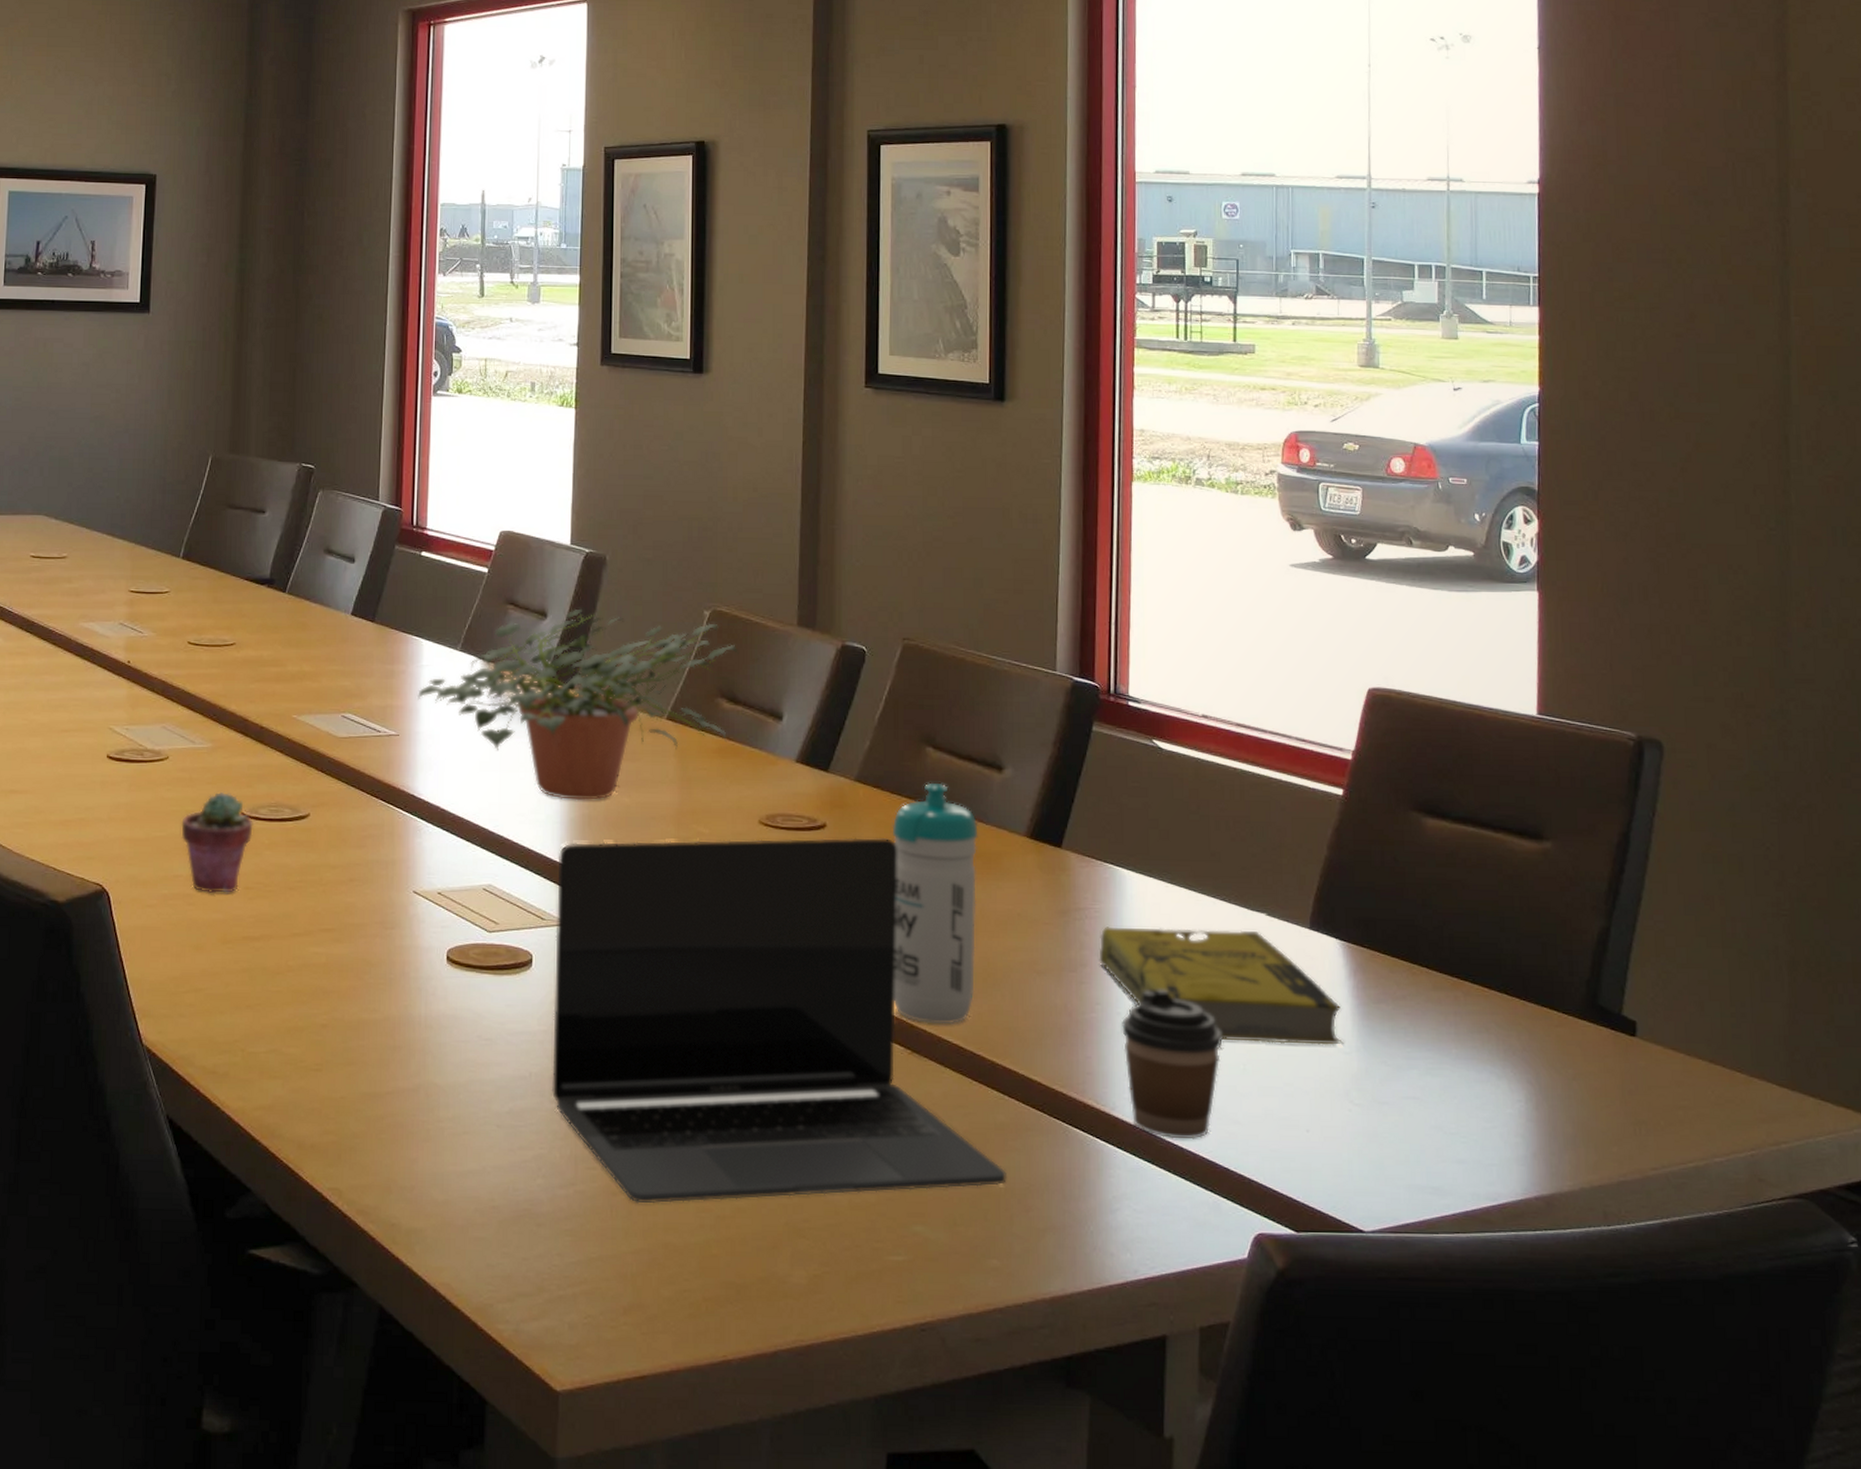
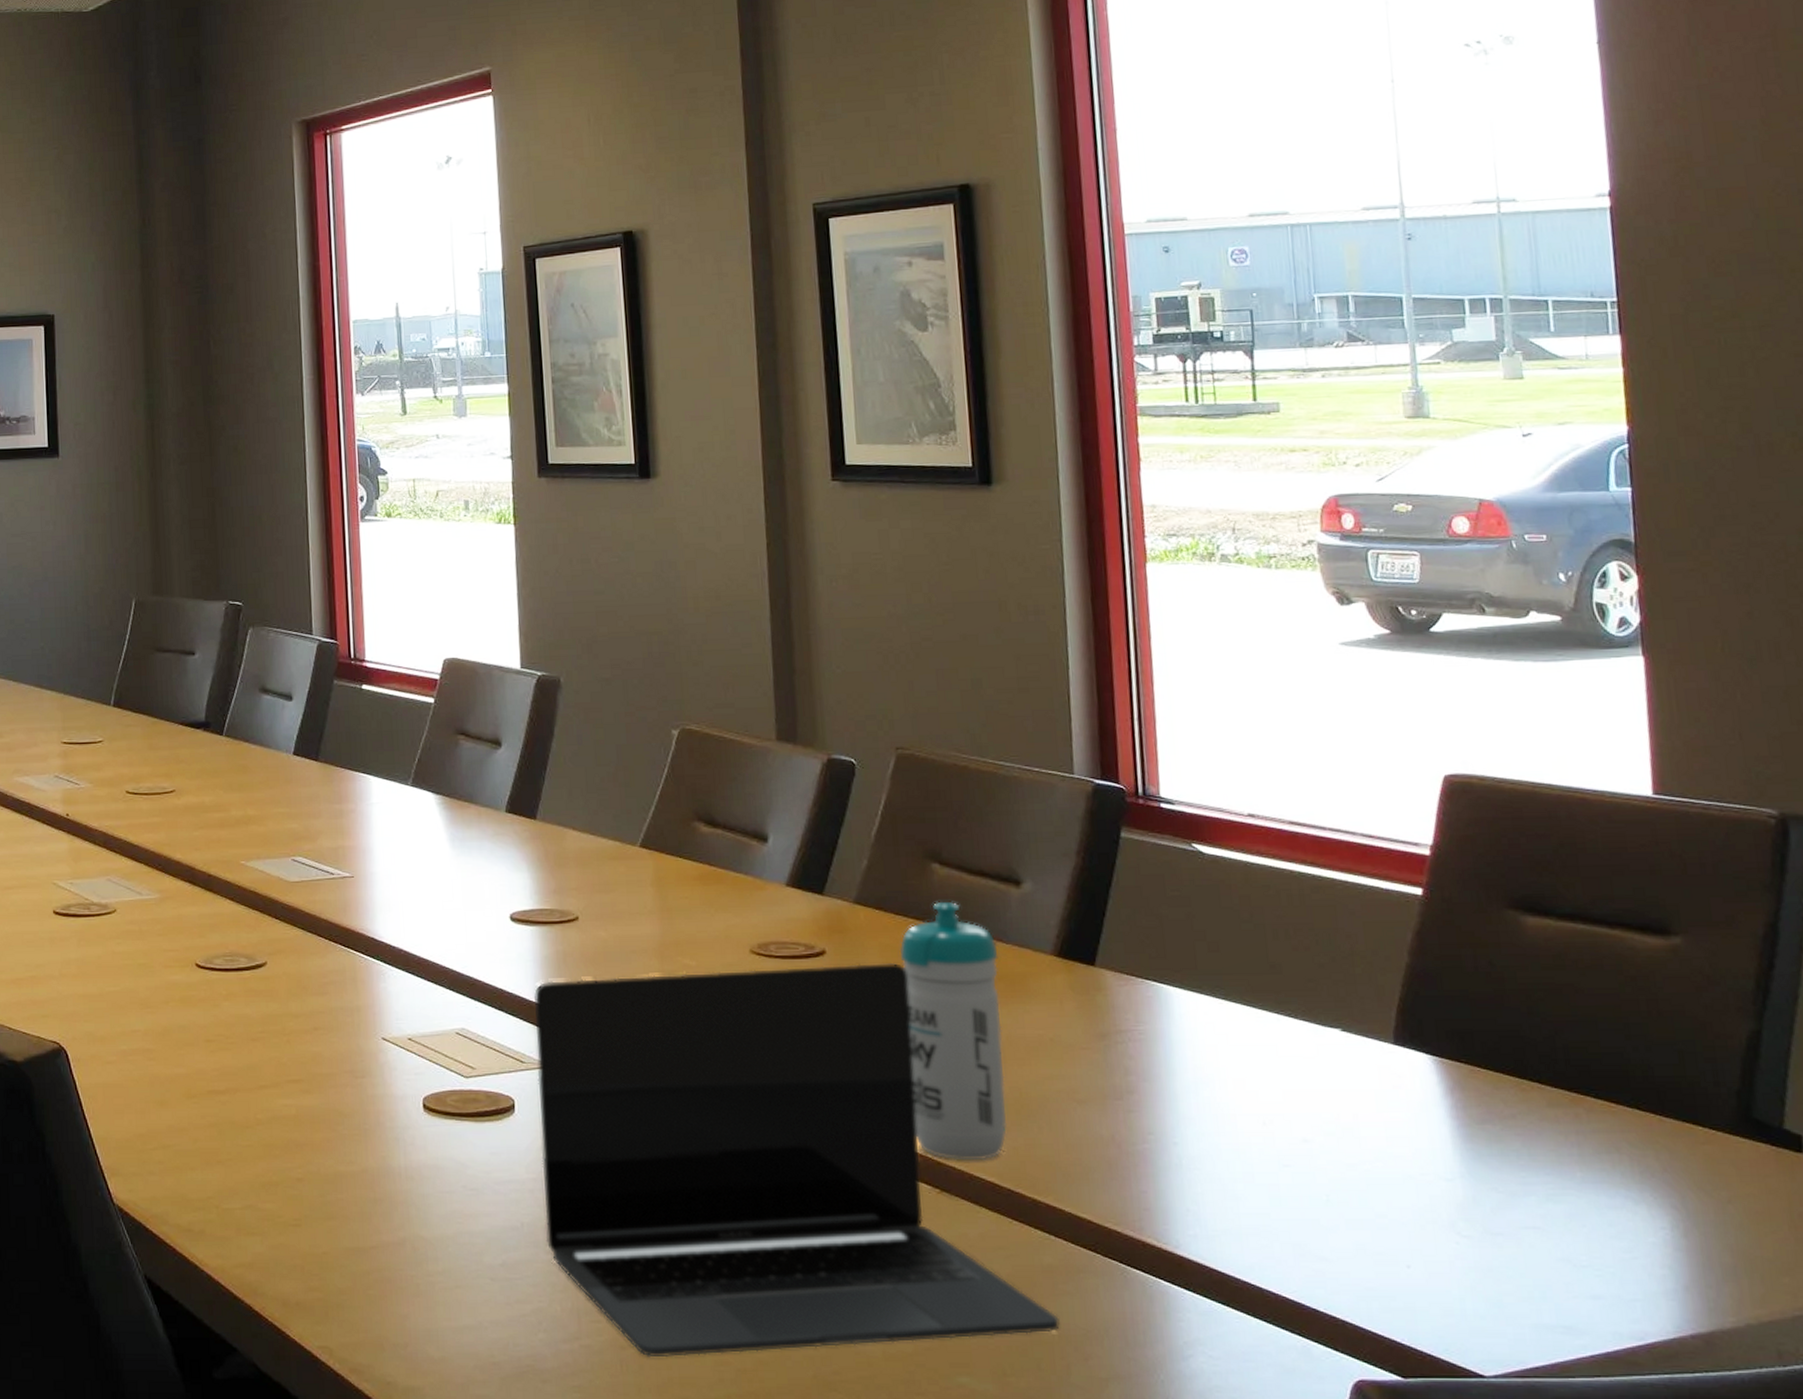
potted succulent: present [181,791,253,894] -> none [135,943,210,1048]
potted plant: present [418,608,739,800] -> none [370,735,713,936]
book: present [1099,926,1344,1045] -> none [1146,1048,1445,1172]
coffee cup: present [1122,989,1224,1140] -> none [1179,1115,1301,1279]

